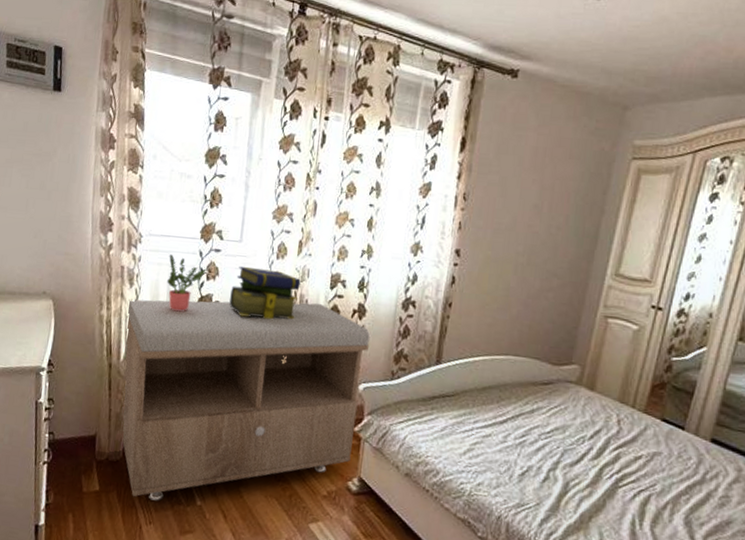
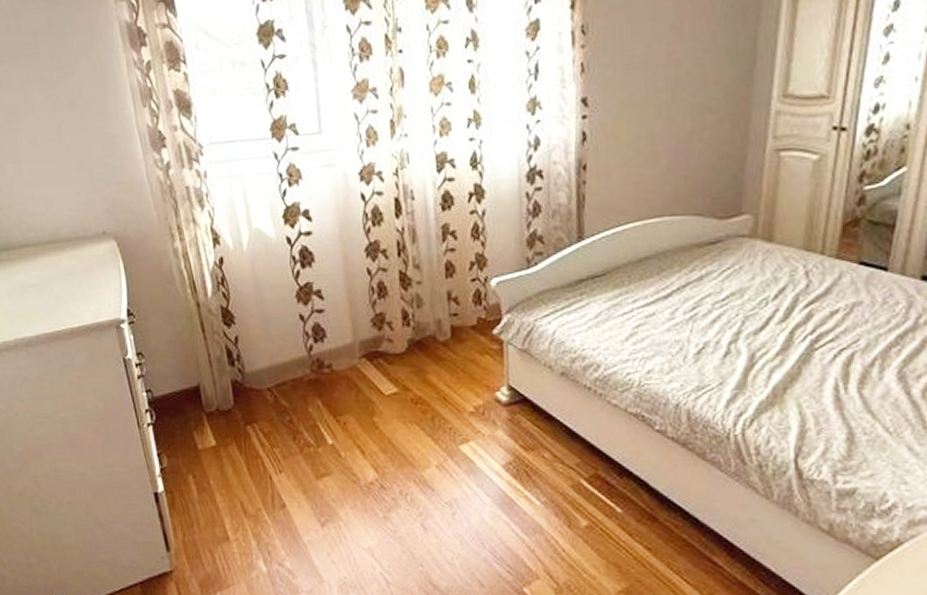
storage bench: present [121,299,370,501] -> none [202,193,495,447]
potted plant: present [167,254,208,312] -> none [239,163,288,230]
stack of books: present [229,266,301,320] -> none [320,161,402,223]

